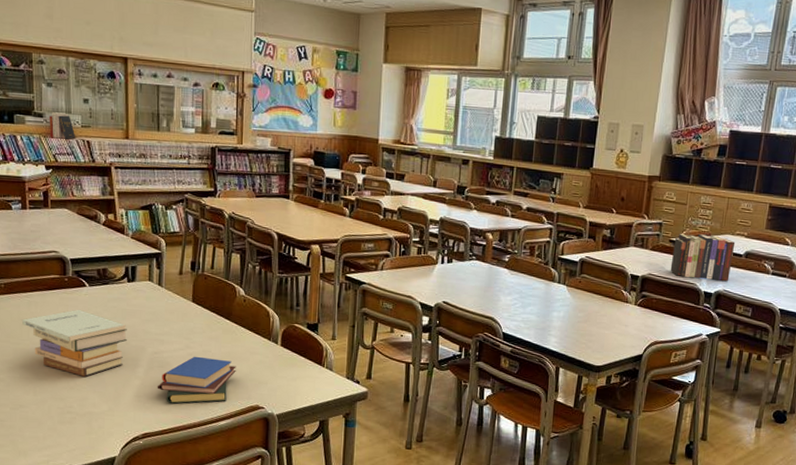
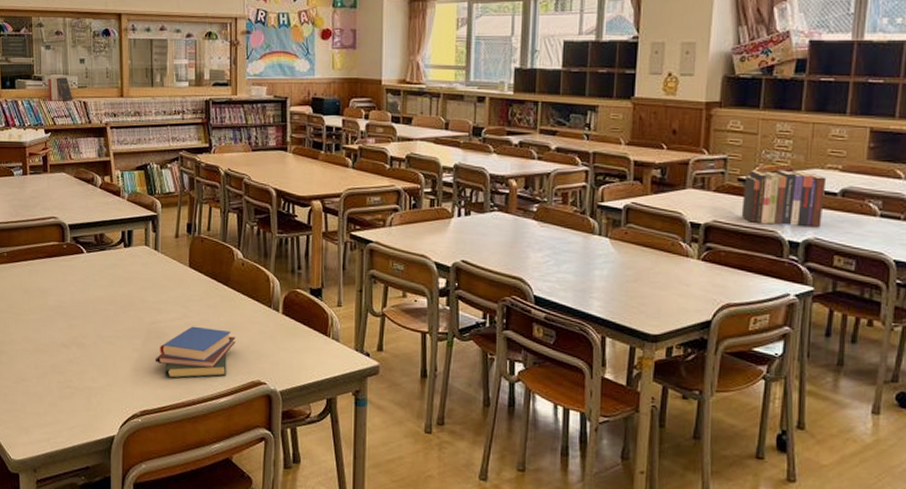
books: present [21,309,127,377] -> none [23,277,124,349]

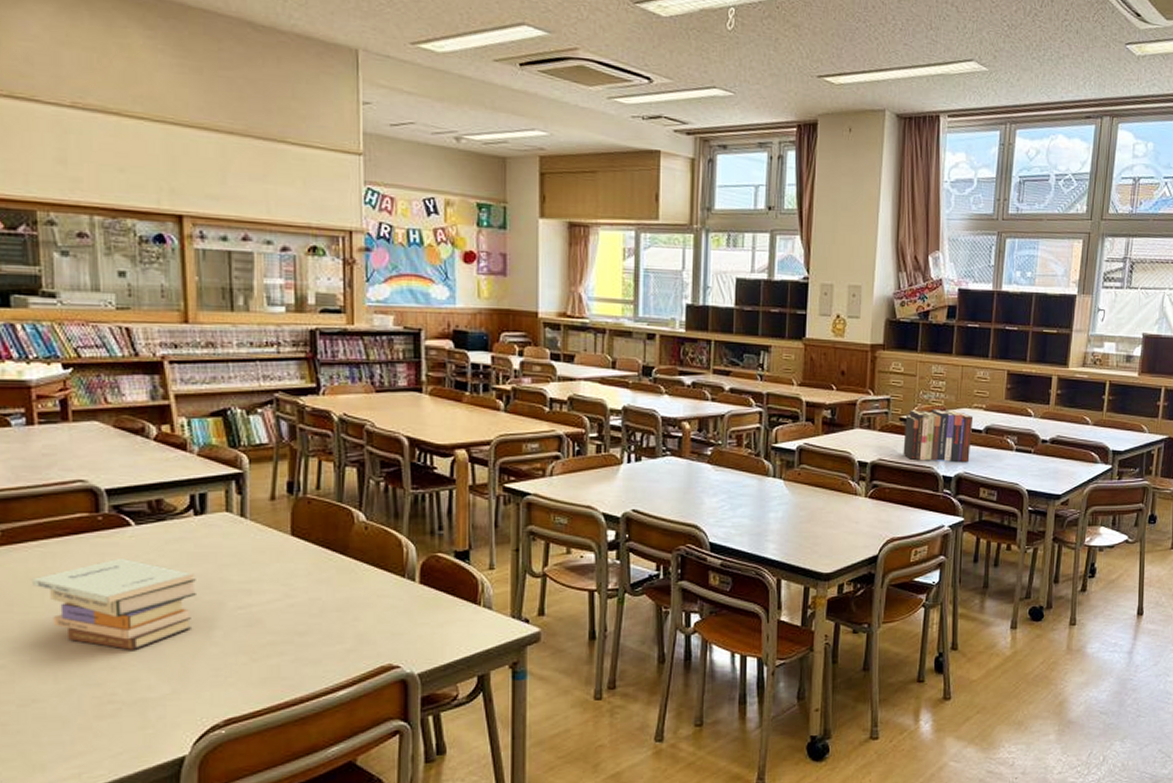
books: none [23,277,124,349] -> present [31,557,196,650]
books: present [48,74,73,101] -> none [66,290,109,327]
book: present [155,326,236,379] -> none [243,607,358,674]

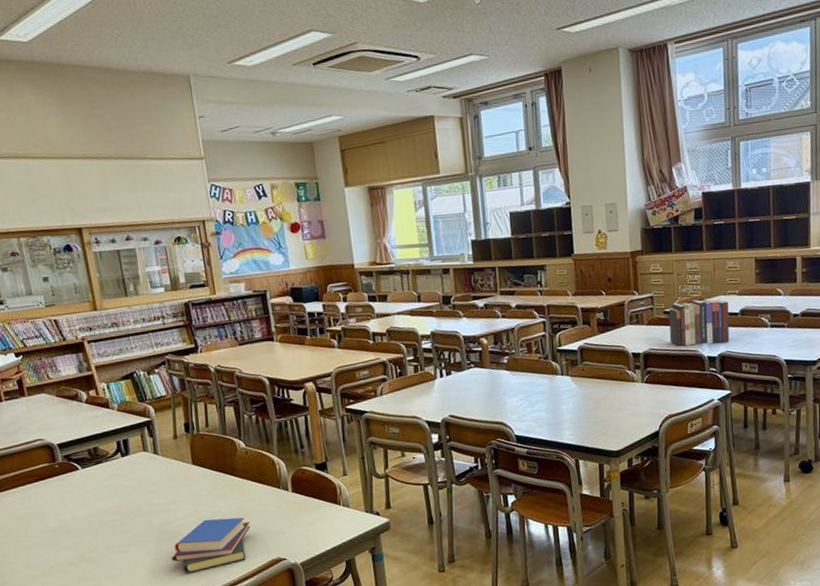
books: present [31,557,196,650] -> none [17,494,131,563]
book: none [243,607,358,674] -> present [171,517,251,573]

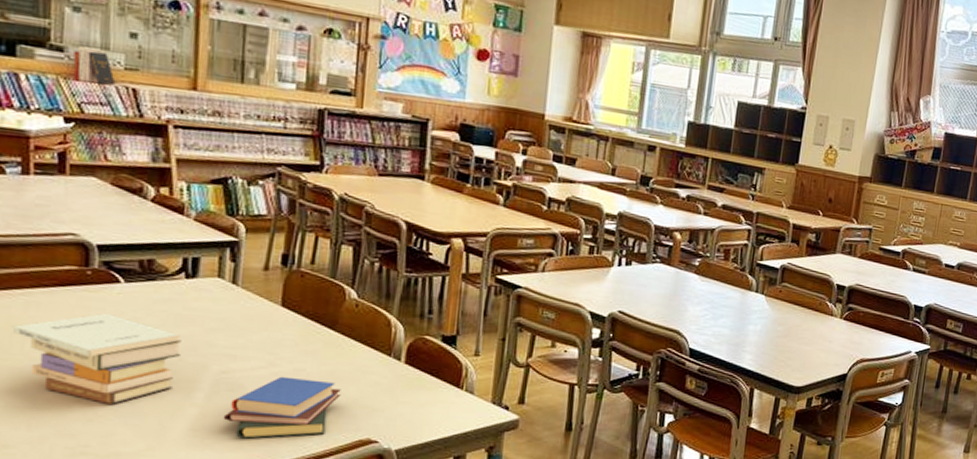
books: none [10,295,42,324] -> present [73,46,116,86]
books: none [17,494,131,563] -> present [12,313,181,404]
books: present [668,298,730,347] -> none [879,240,948,295]

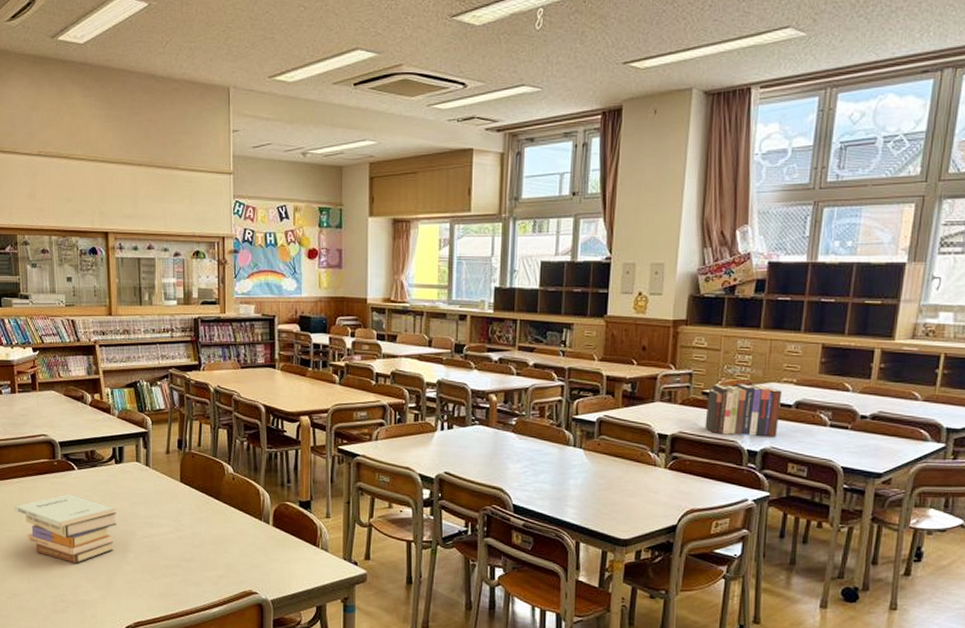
books: present [73,46,116,86] -> none [35,293,61,320]
book: present [223,376,341,439] -> none [148,539,227,590]
books: none [879,240,948,295] -> present [705,383,783,438]

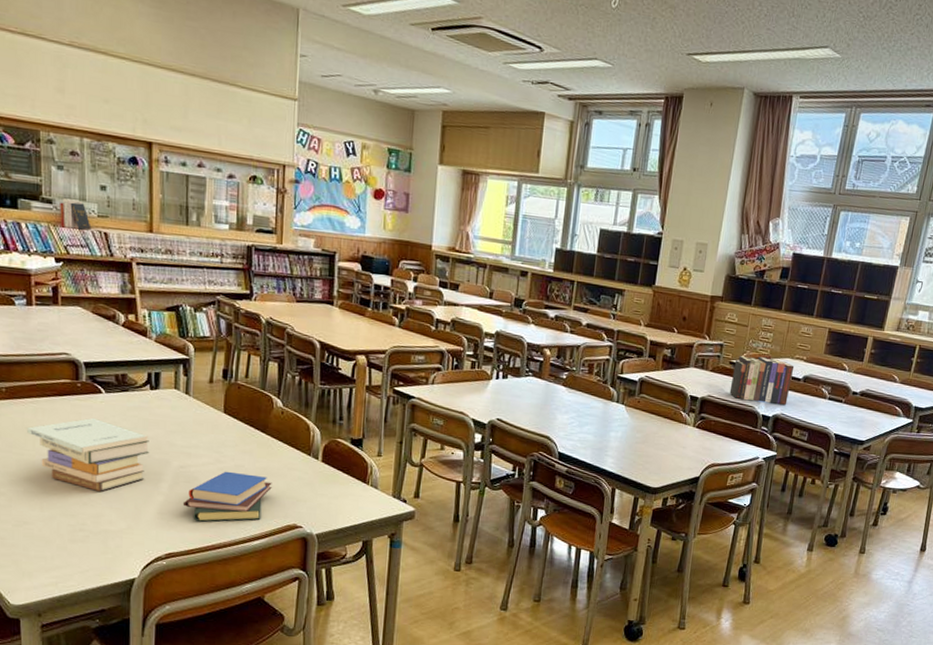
books: none [35,293,61,320] -> present [60,198,92,231]
book: none [148,539,227,590] -> present [182,471,272,522]

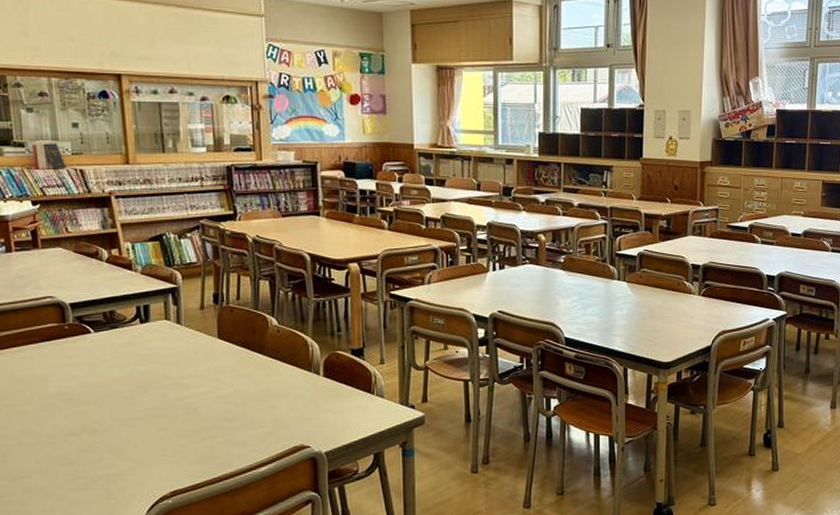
books: present [26,417,149,492] -> none [15,359,144,435]
book: present [182,471,272,522] -> none [184,398,275,454]
books: present [729,355,795,406] -> none [731,217,793,263]

